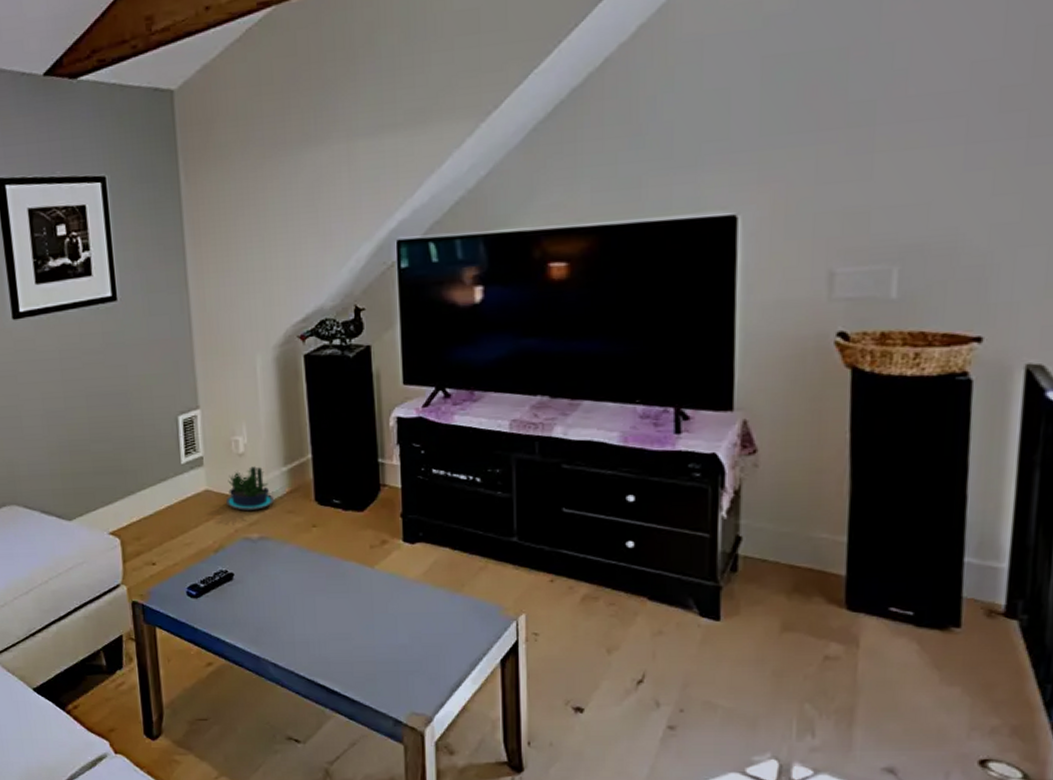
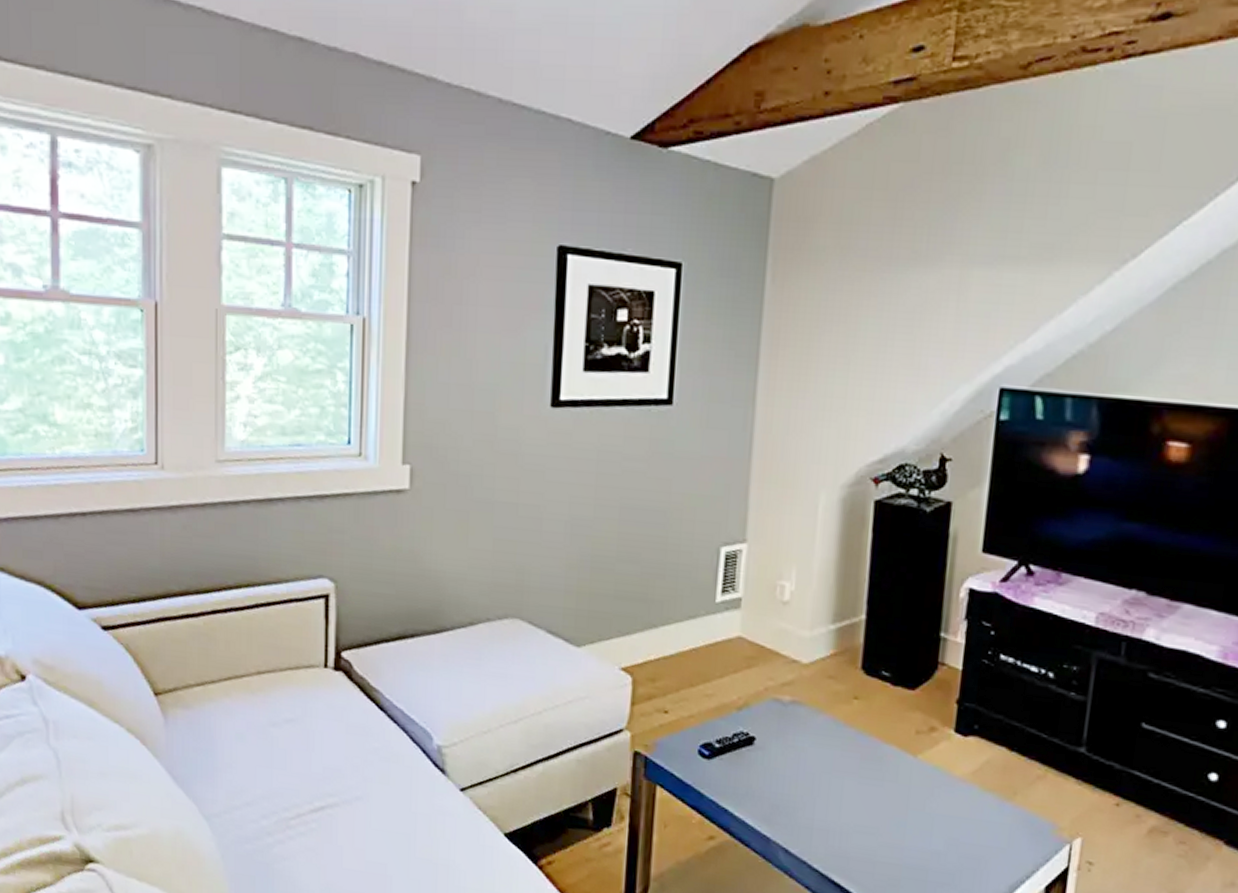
potted plant: present [225,466,274,510] -> none [759,618,815,669]

